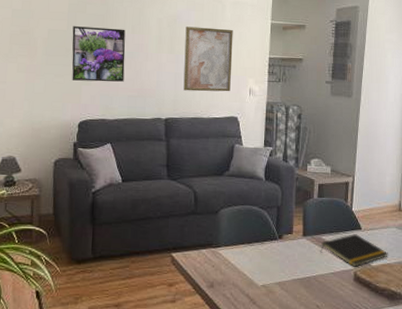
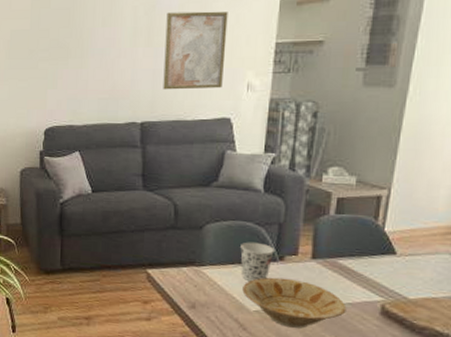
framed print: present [71,26,125,82] -> none [35,22,95,84]
cup: none [249,223,275,259] -> present [240,242,275,282]
bowl: none [251,254,330,298] -> present [242,277,347,328]
notepad: present [320,234,388,267] -> none [334,259,434,299]

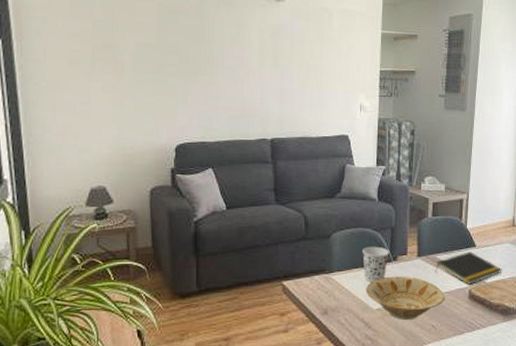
wall art: present [163,11,228,90] -> none [289,37,341,109]
notepad: none [334,259,434,299] -> present [435,252,502,285]

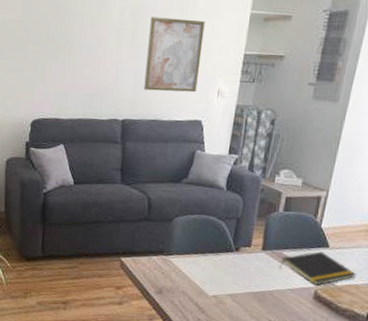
wall art: none [289,37,341,109] -> present [143,17,205,93]
cup: present [362,246,389,283] -> none [203,234,232,270]
bowl: present [366,276,445,320] -> none [203,266,287,311]

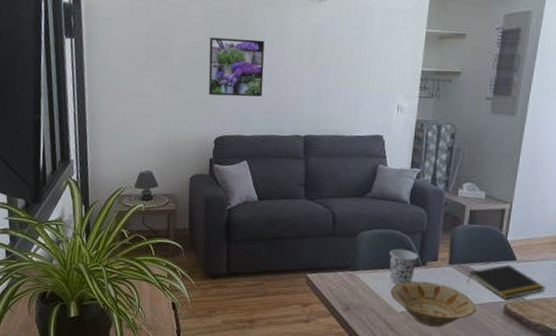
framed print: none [25,16,84,79] -> present [208,37,265,97]
wall art: present [143,17,205,93] -> none [325,36,382,108]
cup: none [203,234,232,270] -> present [389,248,418,285]
bowl: none [203,266,287,311] -> present [390,281,477,327]

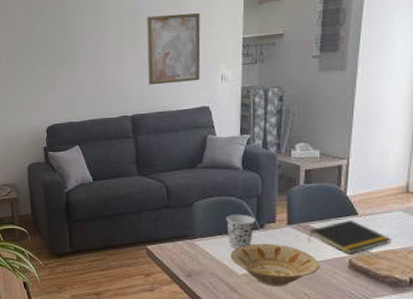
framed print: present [208,37,265,97] -> none [32,29,87,88]
wall art: none [325,36,382,108] -> present [147,13,201,85]

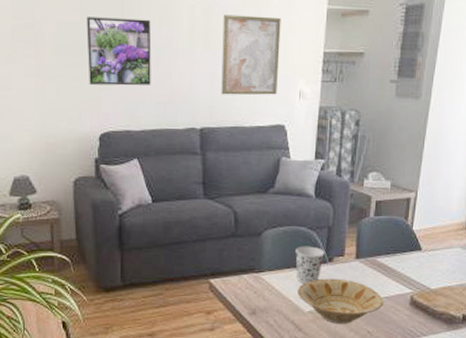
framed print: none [32,29,87,88] -> present [86,17,151,86]
notepad: present [308,220,392,254] -> none [374,255,450,291]

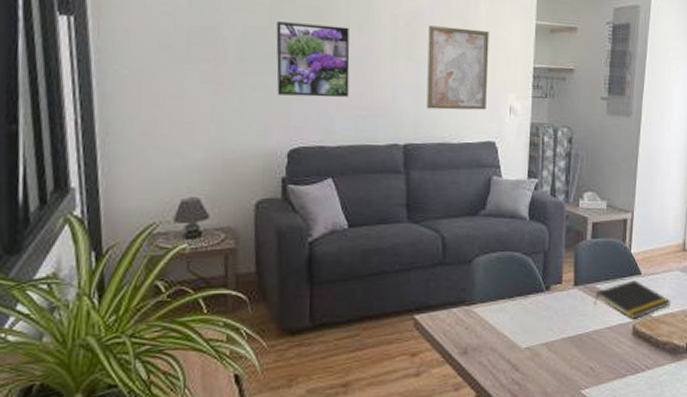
cup: present [295,246,325,284] -> none [510,273,541,317]
bowl: present [297,278,384,324] -> none [513,309,606,361]
notepad: none [374,255,450,291] -> present [594,280,671,319]

